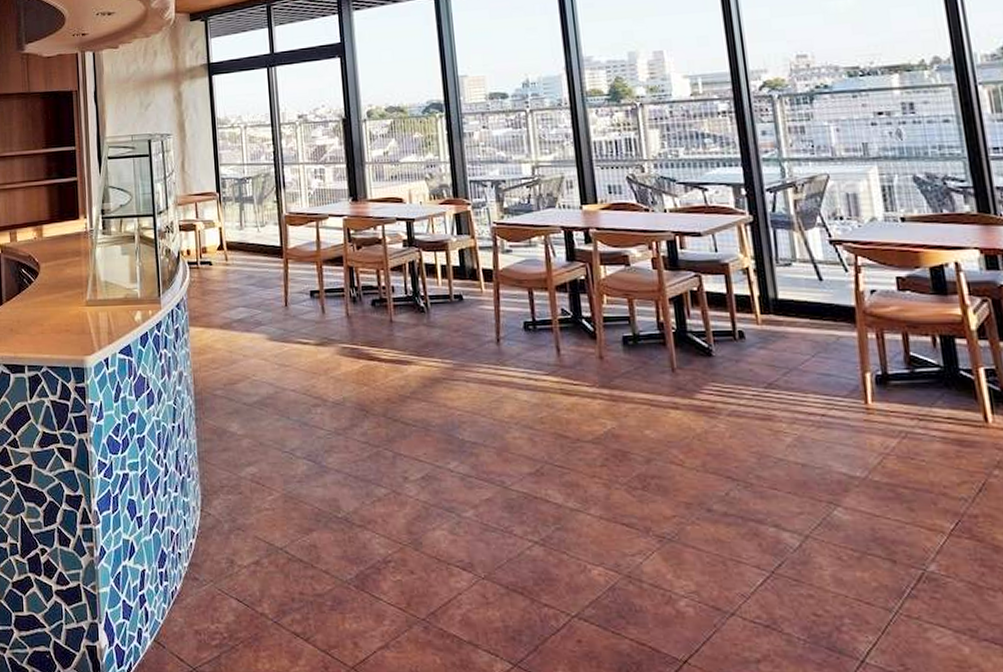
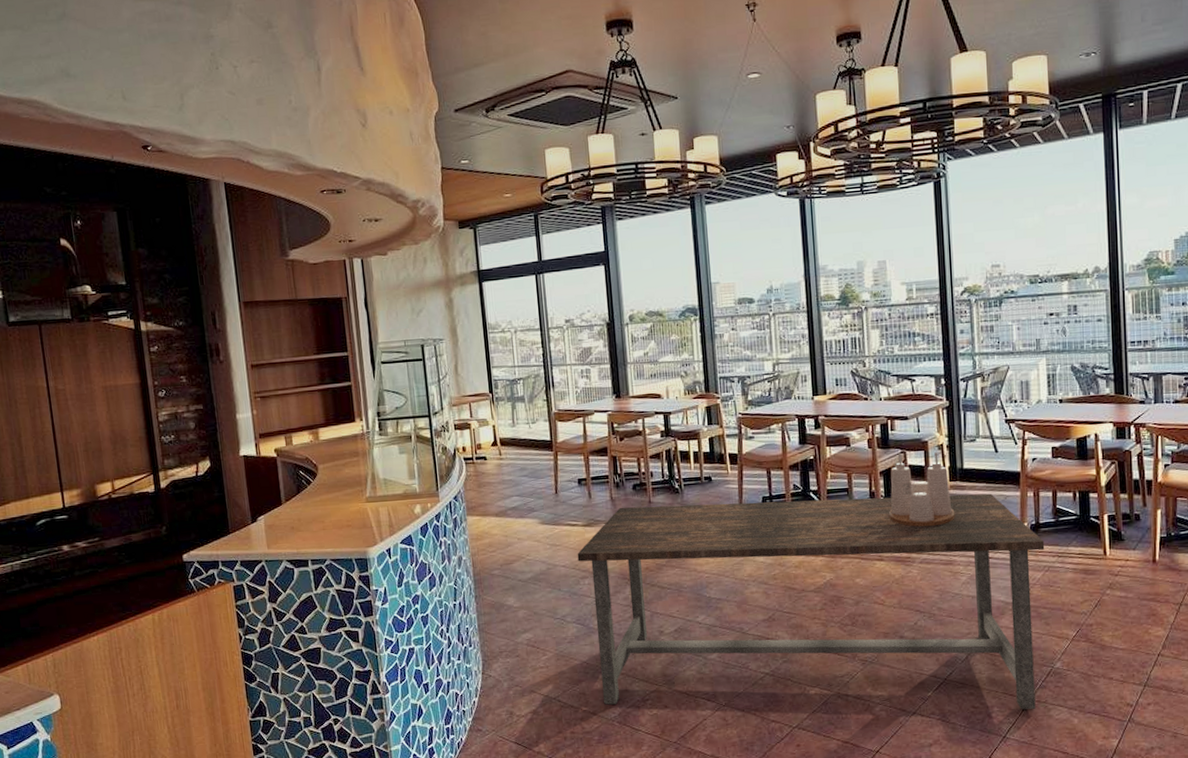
dining table: none [308,325,905,628] -> present [577,493,1045,710]
condiment set: none [683,275,771,370] -> present [889,452,955,527]

